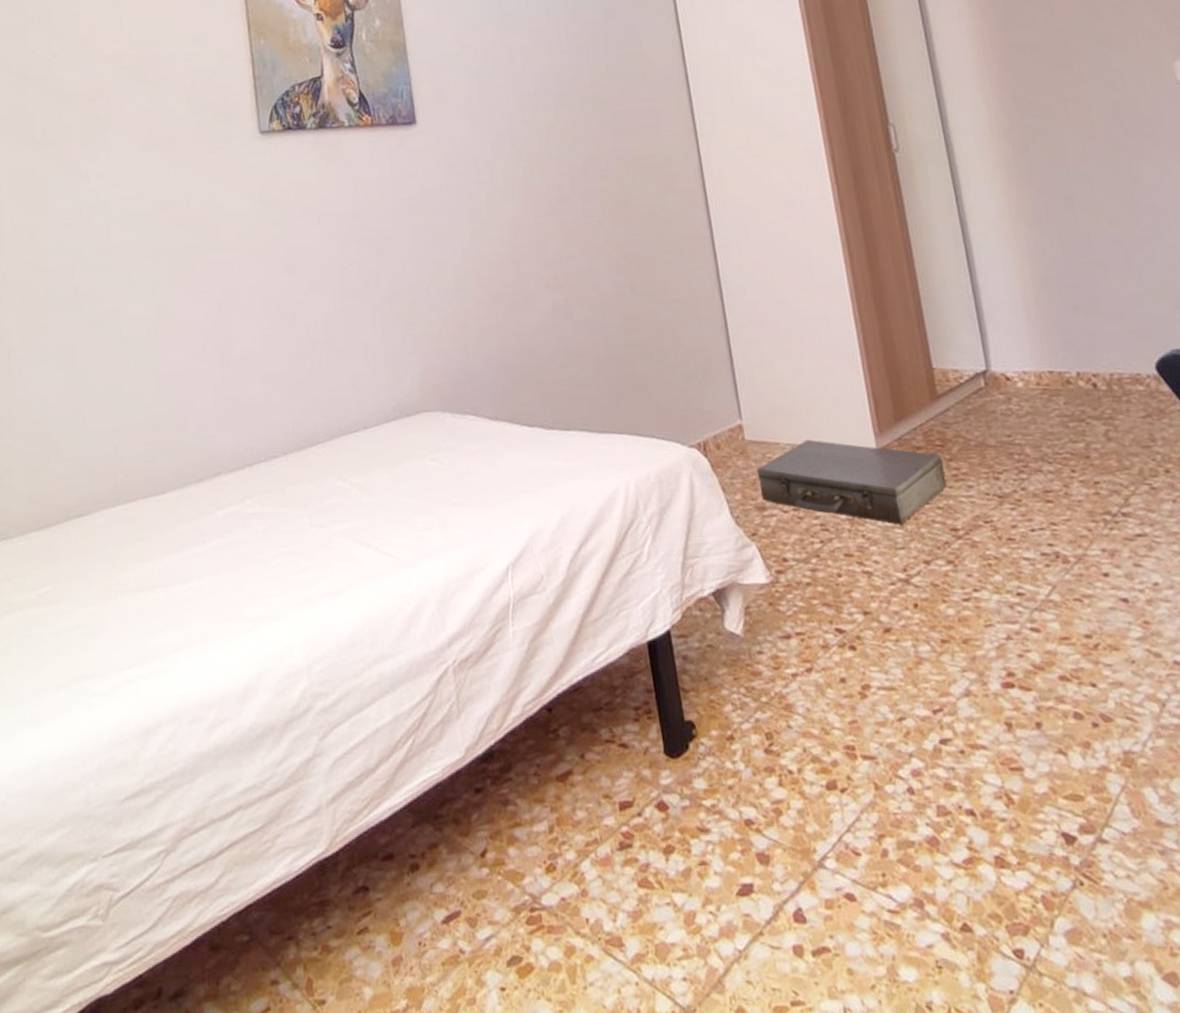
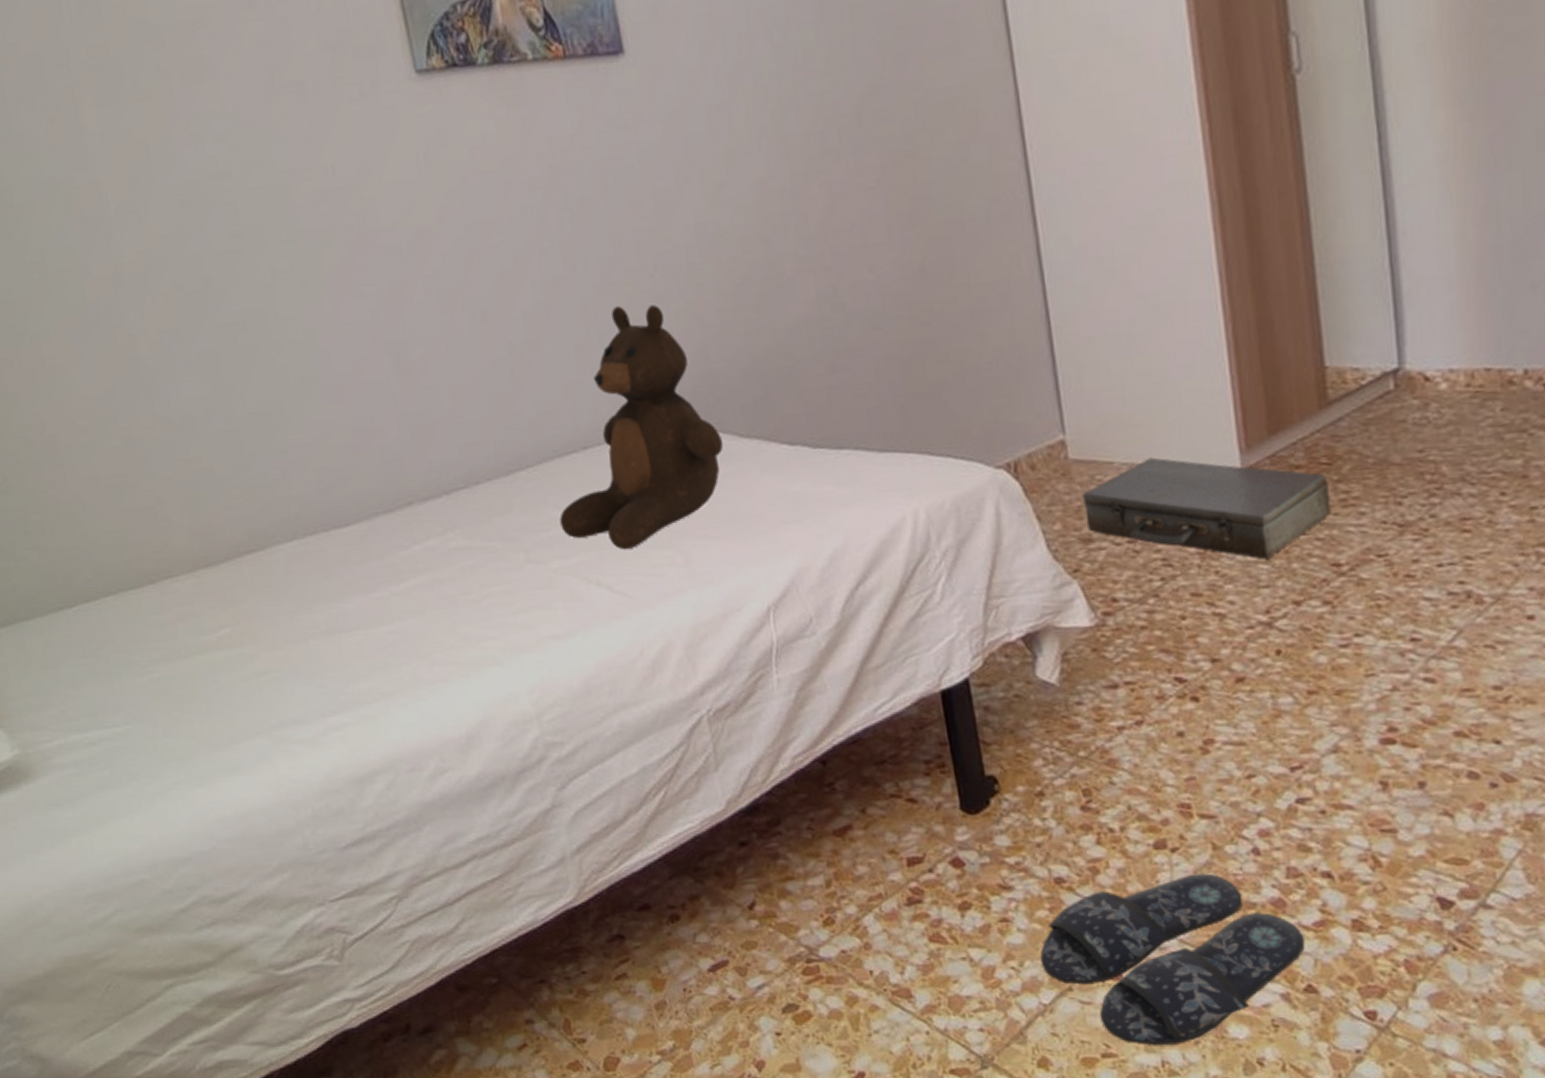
teddy bear: none [341,312,477,516] -> present [559,305,724,551]
slippers: none [734,813,958,992] -> present [1040,873,1305,1046]

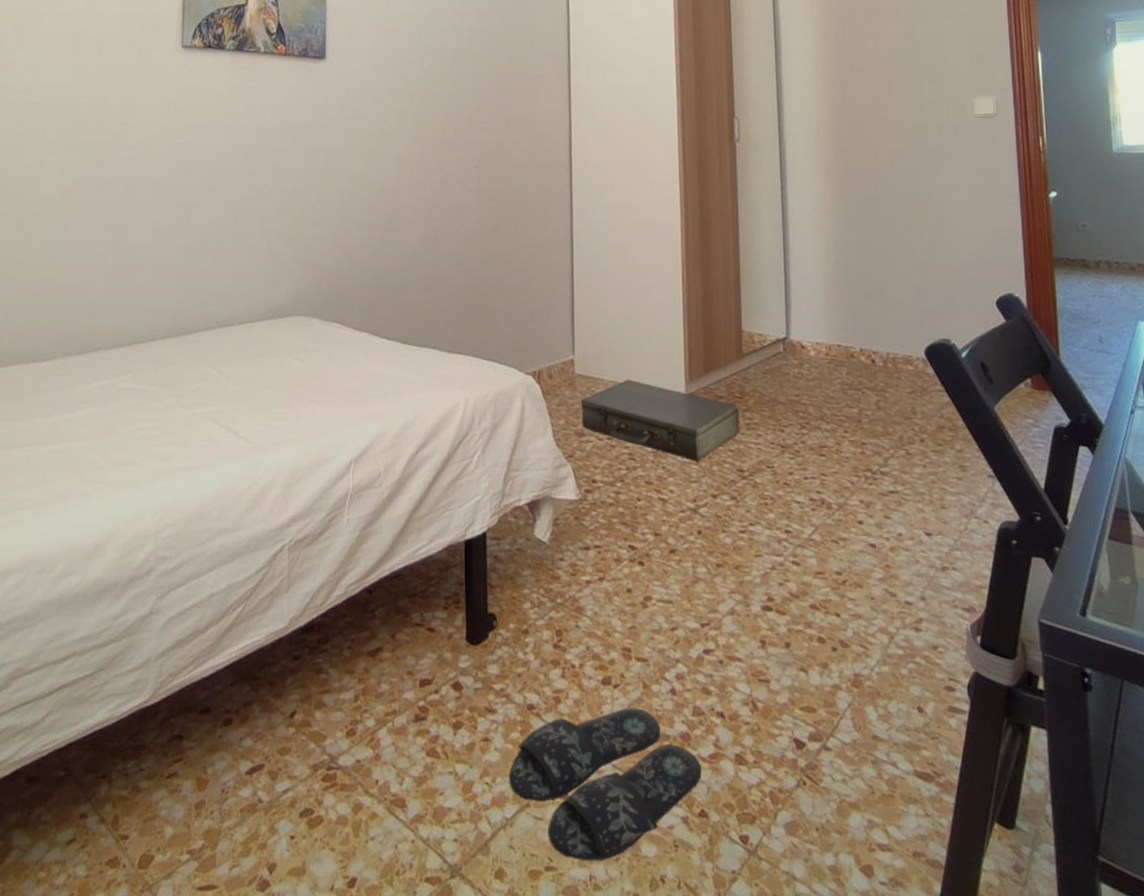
teddy bear: present [559,305,724,551] -> none [209,224,341,405]

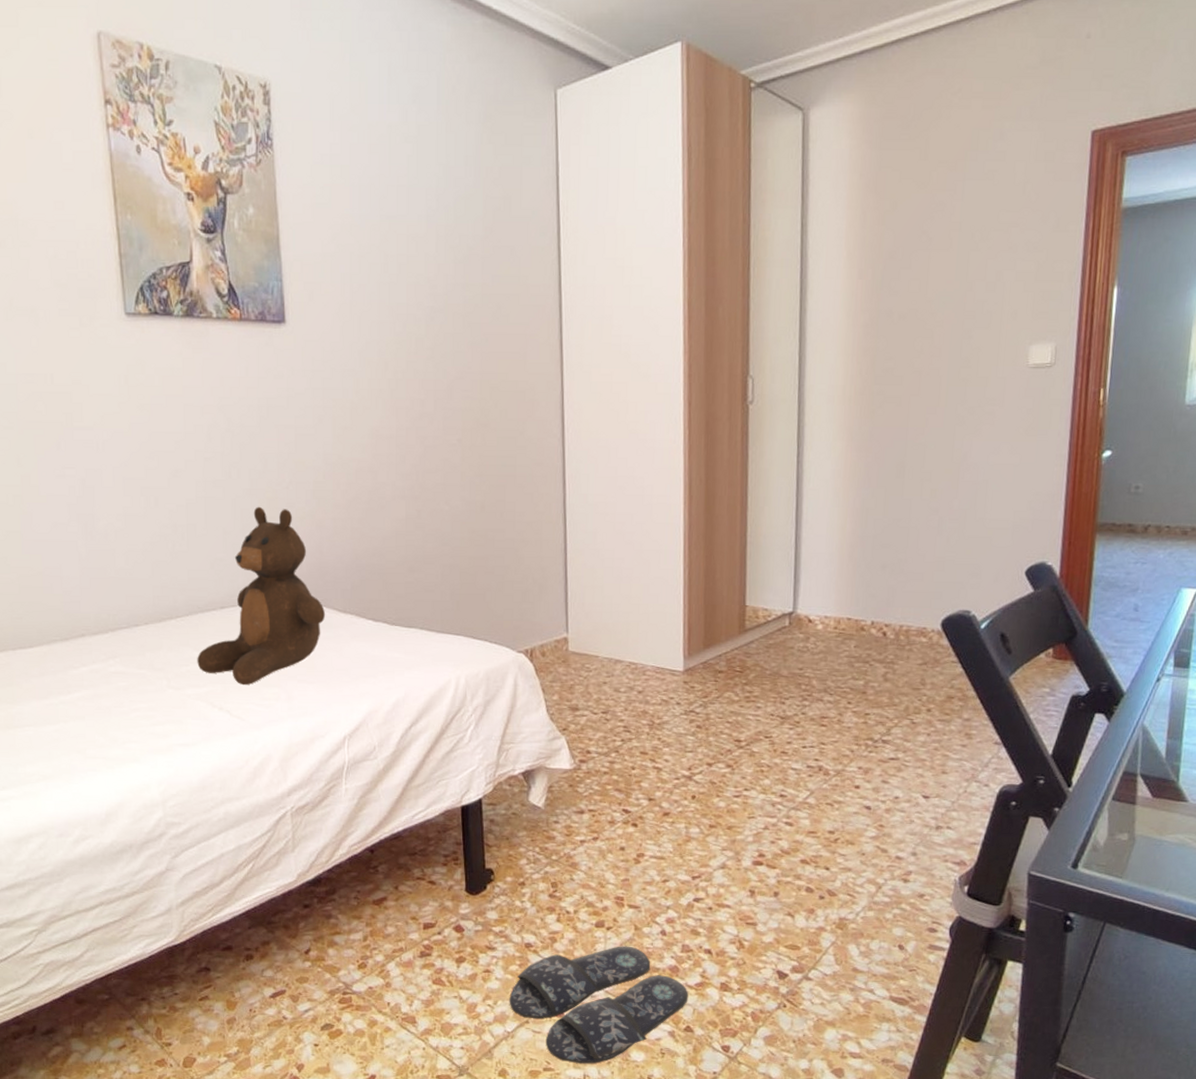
teddy bear: none [209,224,341,405] -> present [197,506,326,686]
briefcase: present [580,379,740,461] -> none [574,655,740,733]

